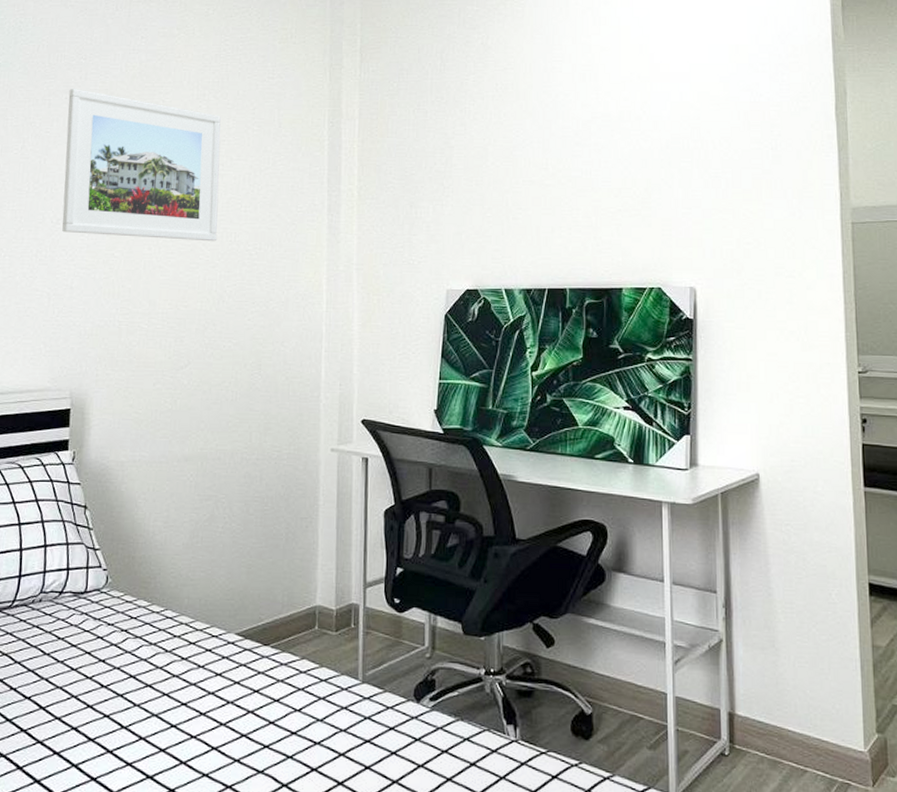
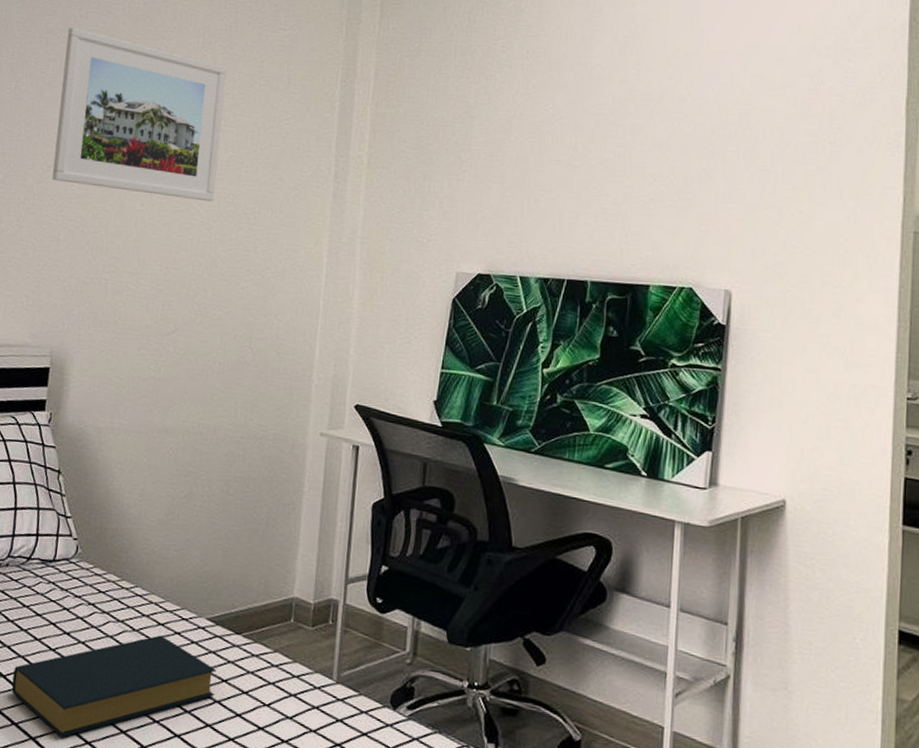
hardback book: none [51,654,248,761] -> present [11,635,217,737]

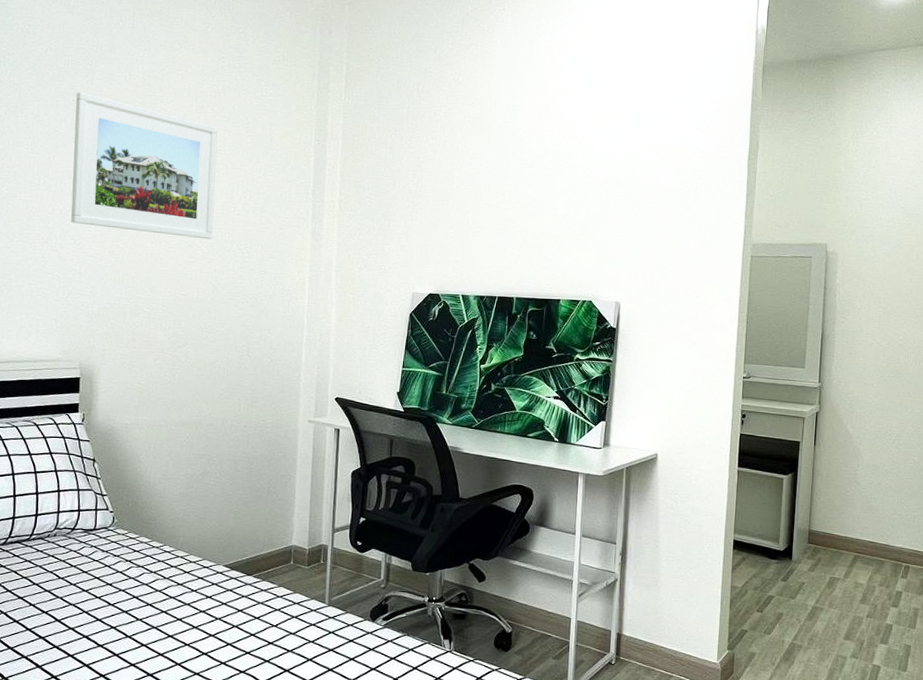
hardback book: present [11,635,217,737] -> none [66,580,234,662]

